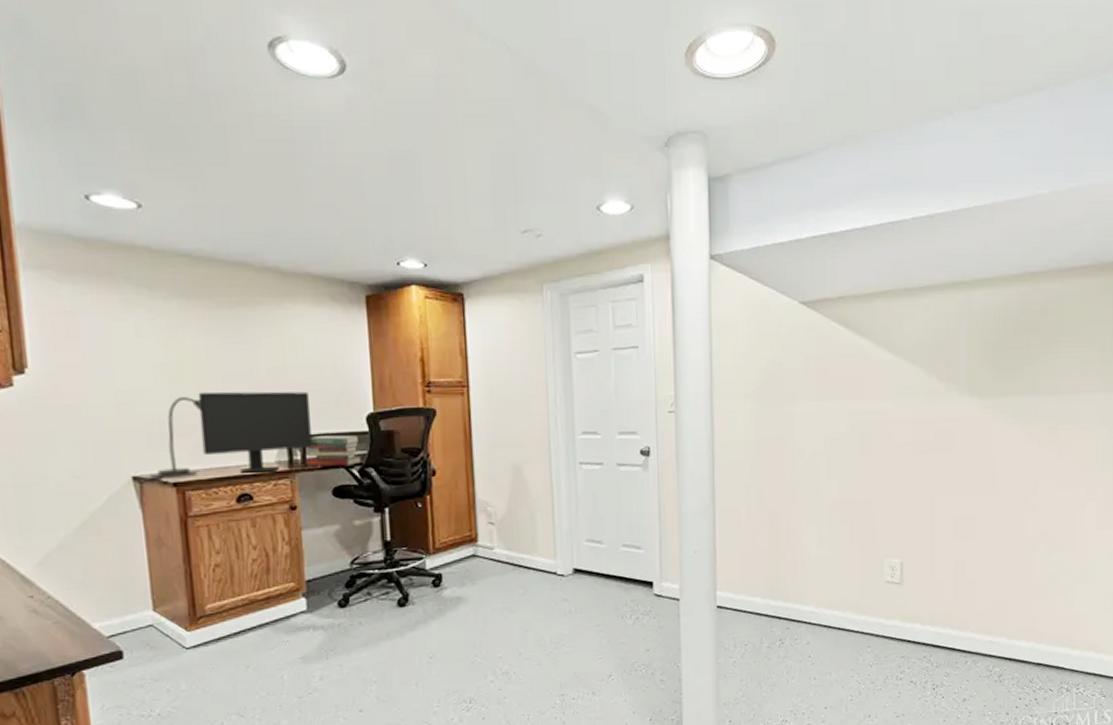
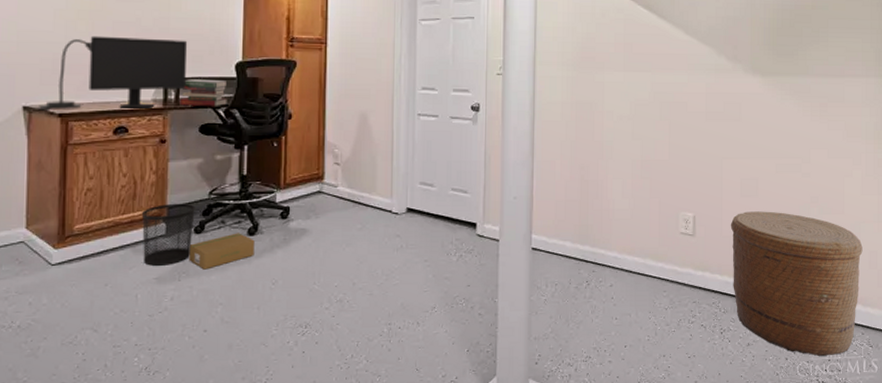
waste bin: none [277,575,337,645] -> present [141,203,195,266]
box: none [334,604,407,646] -> present [188,233,255,270]
woven basket: none [943,553,1097,710] -> present [730,211,863,357]

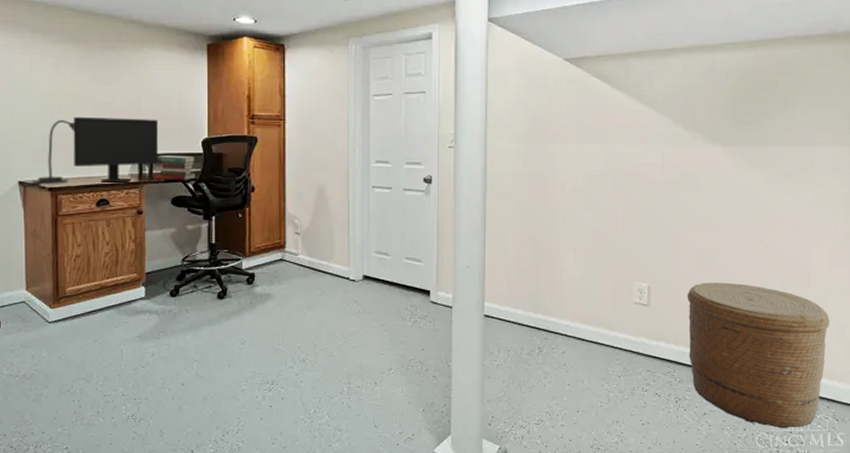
waste bin: present [141,203,195,266] -> none [123,269,170,325]
box: present [188,233,255,270] -> none [166,296,224,329]

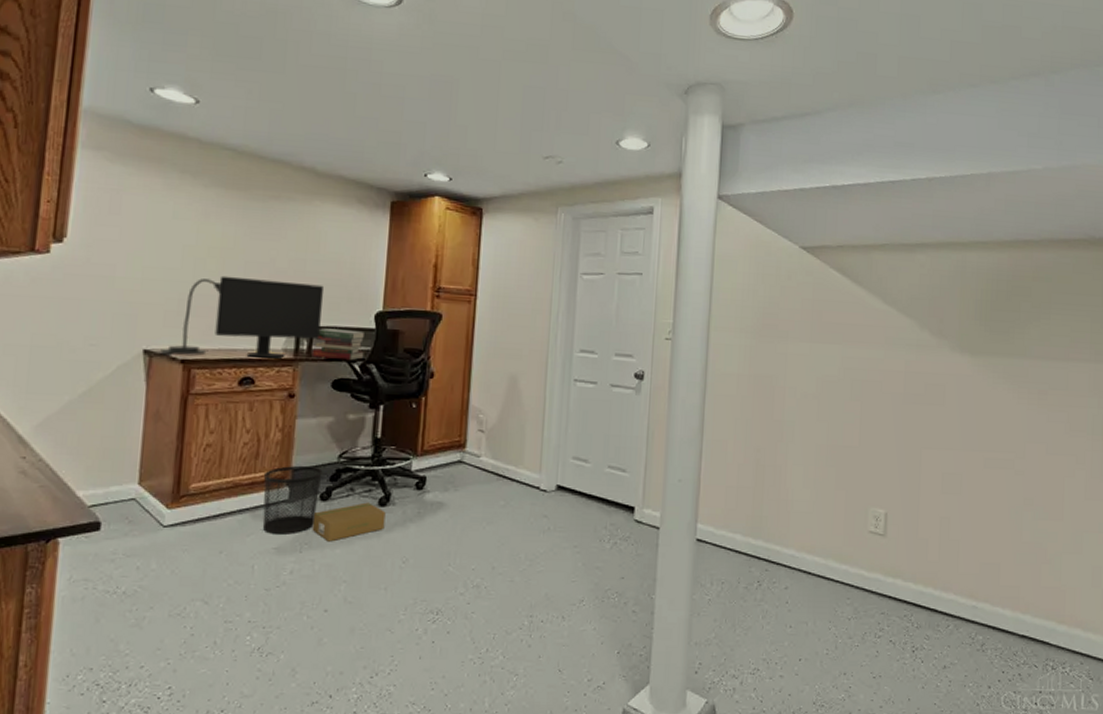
waste bin: none [123,269,170,325] -> present [263,465,323,535]
box: none [166,296,224,329] -> present [312,502,386,542]
woven basket: present [687,282,830,429] -> none [928,511,1085,687]

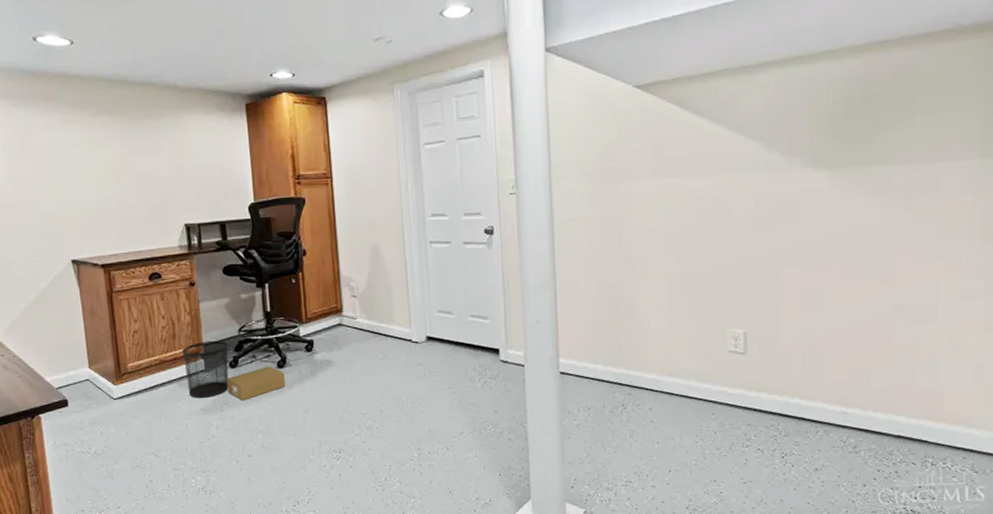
desk lamp: present [159,279,221,356] -> none [83,195,120,263]
computer monitor: present [215,275,325,359] -> none [118,187,206,256]
books: present [312,328,364,361] -> none [202,222,245,250]

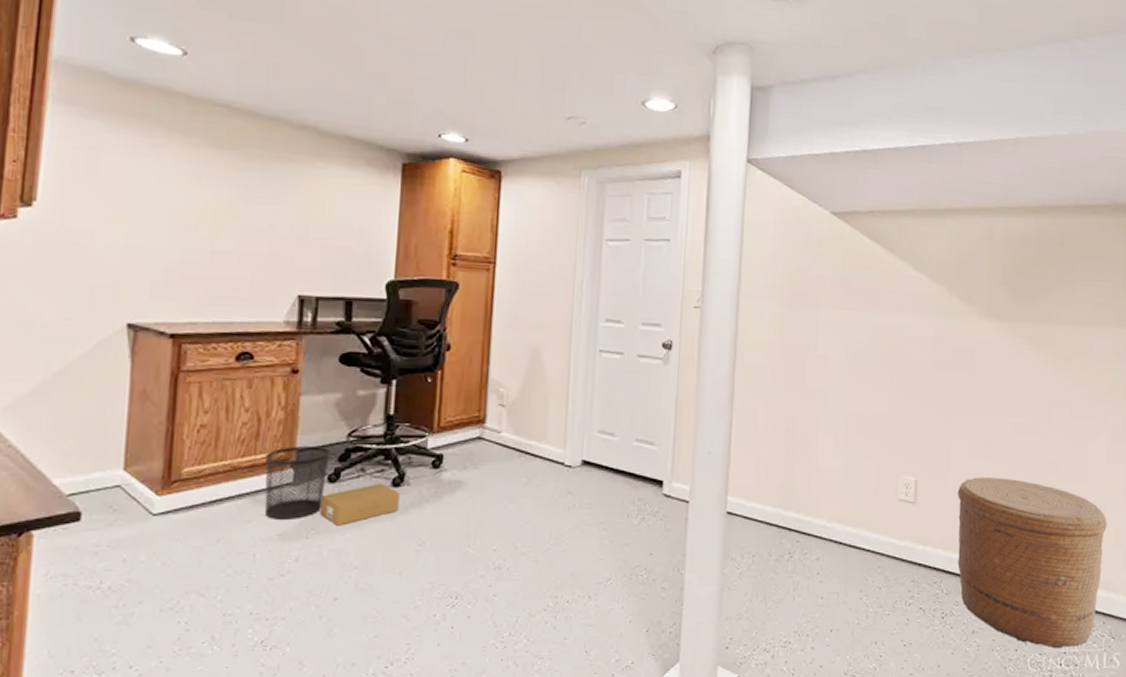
woven basket: none [790,323,964,483] -> present [957,477,1107,649]

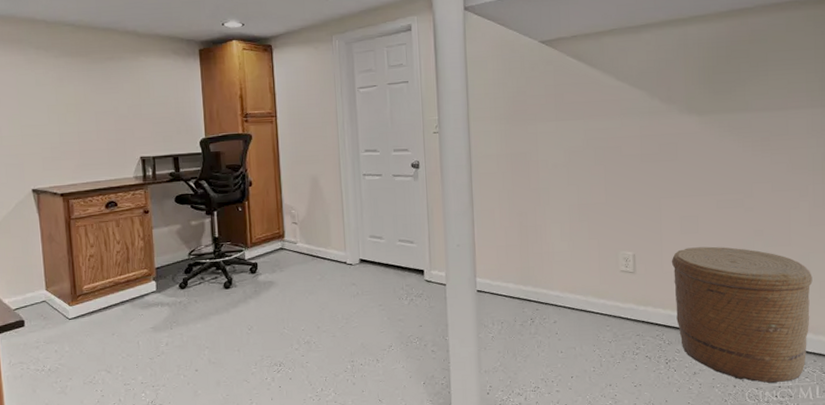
waste bin: present [264,445,330,519] -> none [135,263,179,317]
box: present [319,483,400,526] -> none [176,287,231,319]

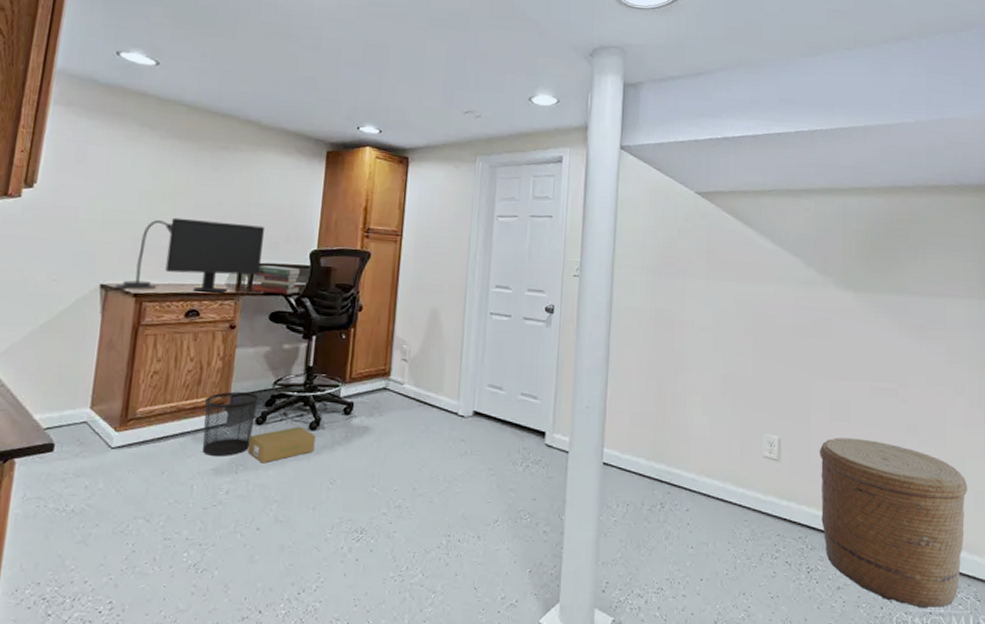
desk lamp: none [43,129,80,192] -> present [114,220,172,290]
computer monitor: none [78,123,160,186] -> present [165,217,265,293]
waste bin: none [135,263,179,317] -> present [202,391,259,456]
books: none [156,155,196,181] -> present [252,265,300,295]
box: none [176,287,231,319] -> present [247,426,316,464]

